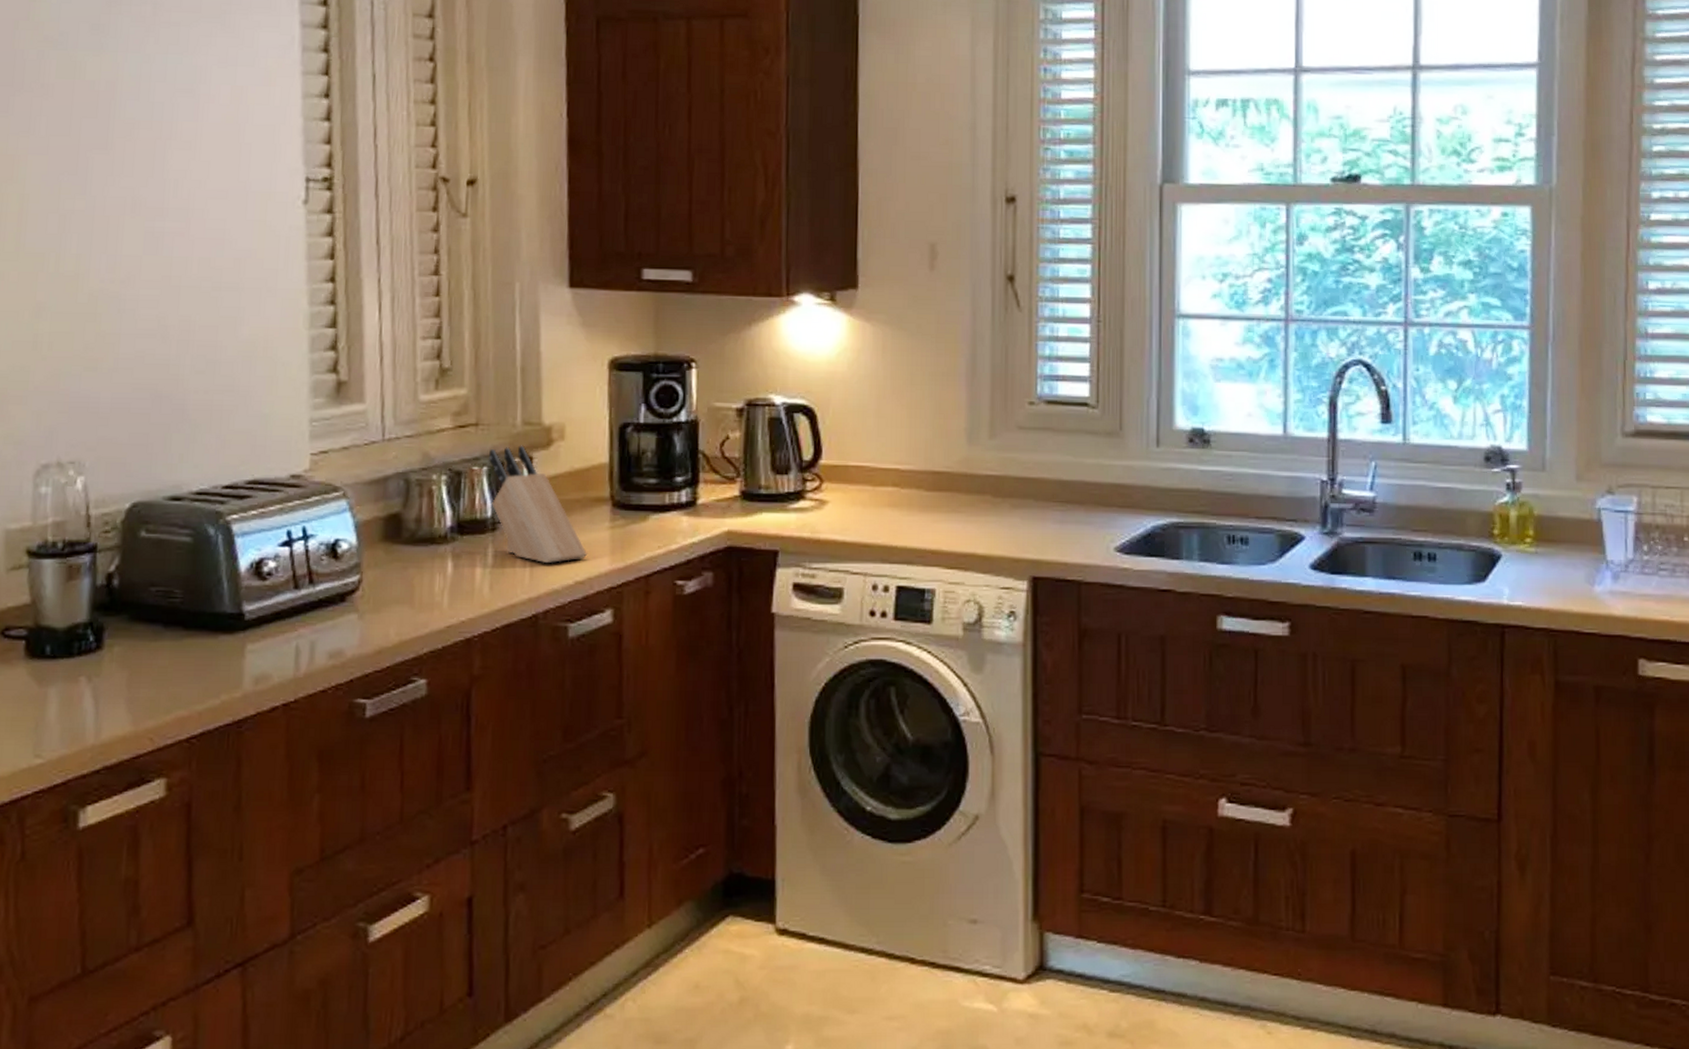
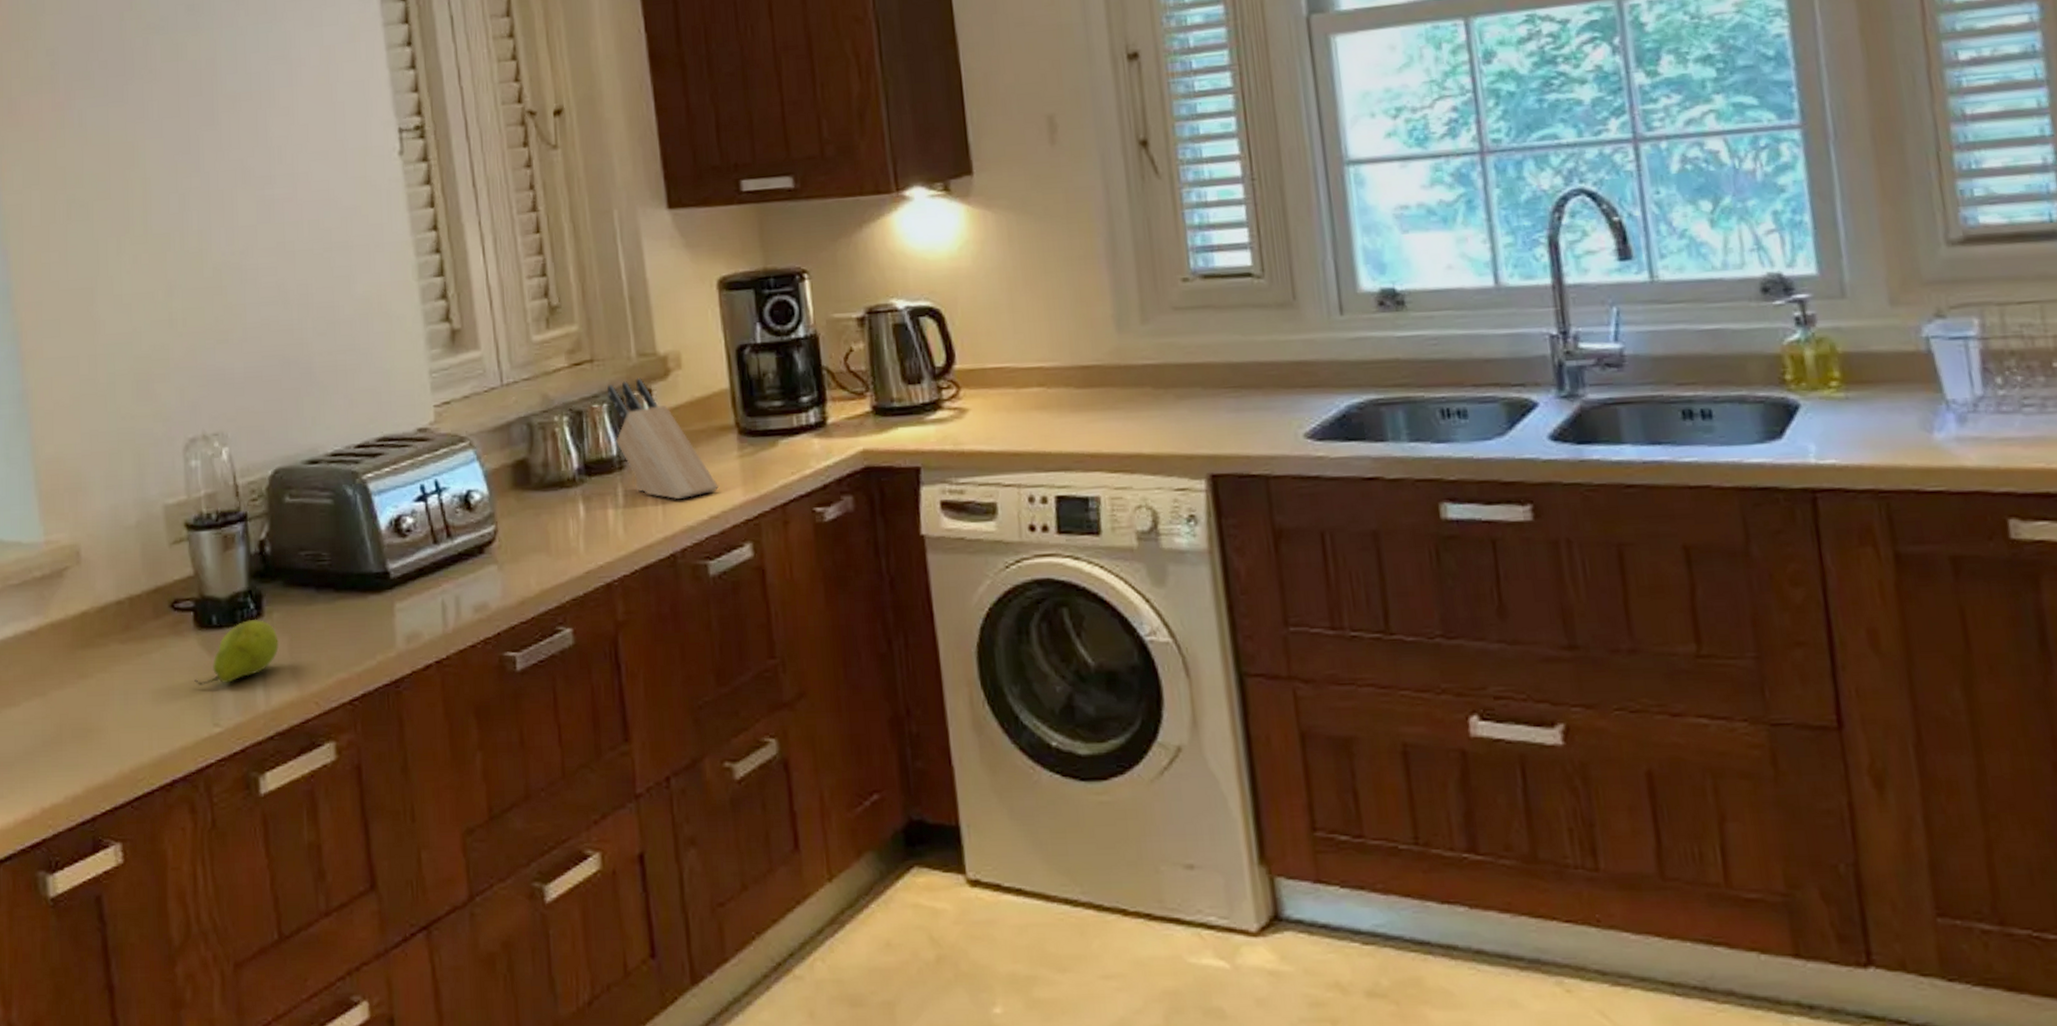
fruit: none [18,651,118,716] -> present [194,619,280,685]

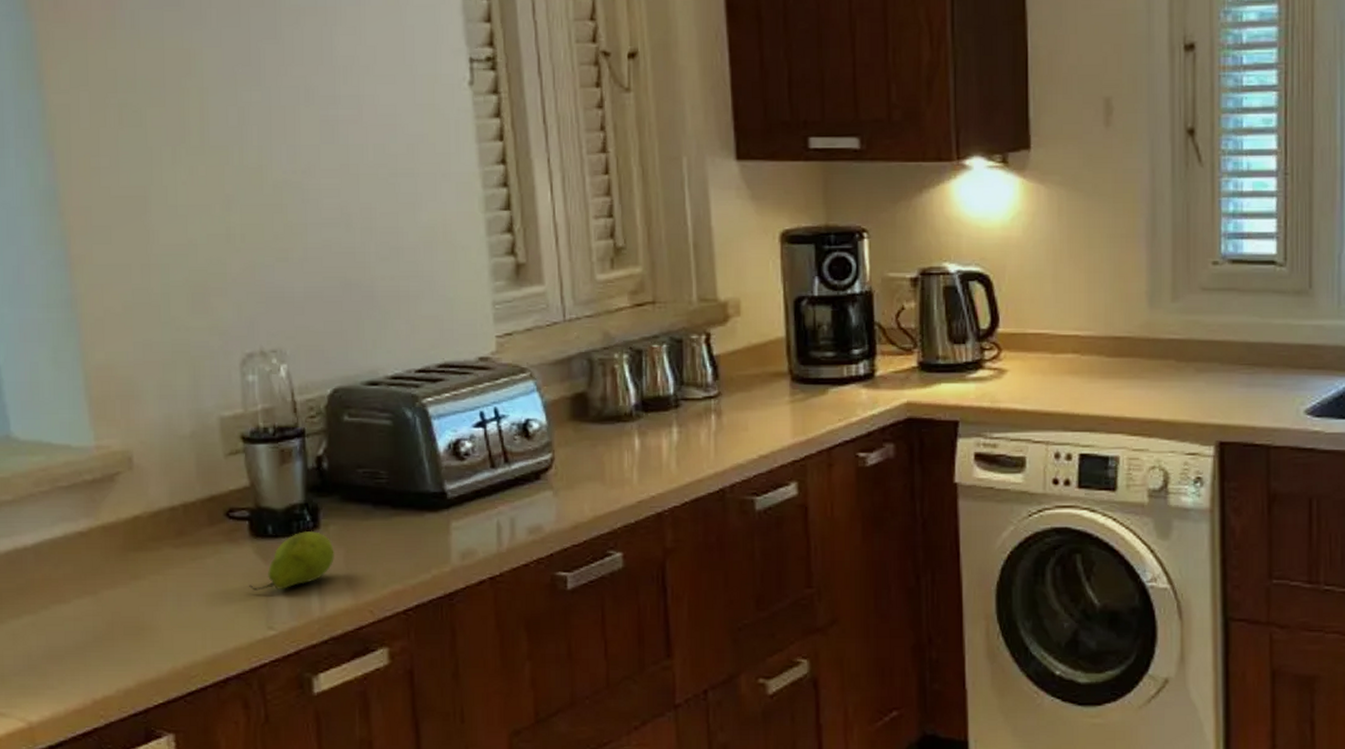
knife block: present [607,378,718,500] -> none [667,322,769,439]

